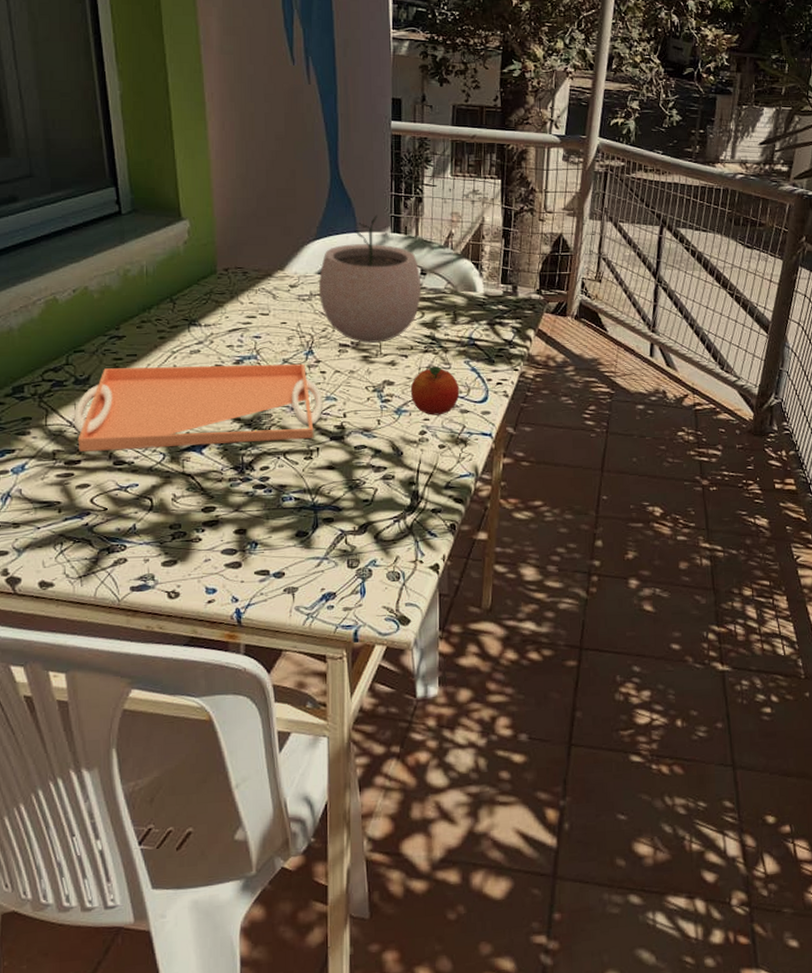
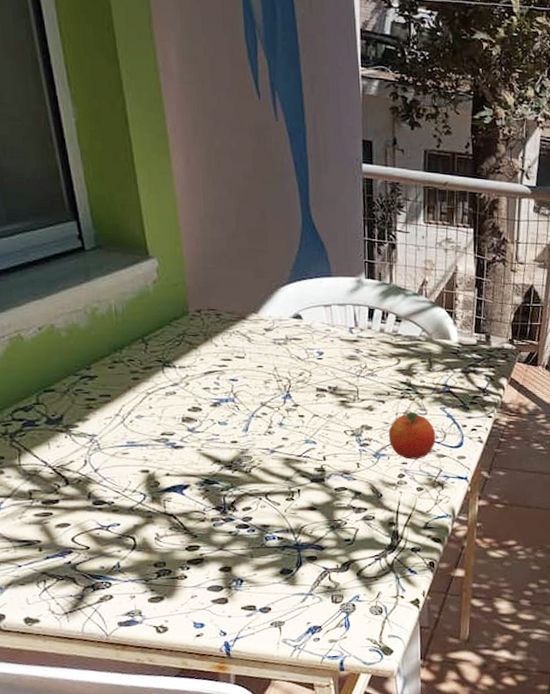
serving tray: present [73,363,323,451] -> none [48,407,303,491]
plant pot: present [318,214,422,343] -> none [293,260,397,388]

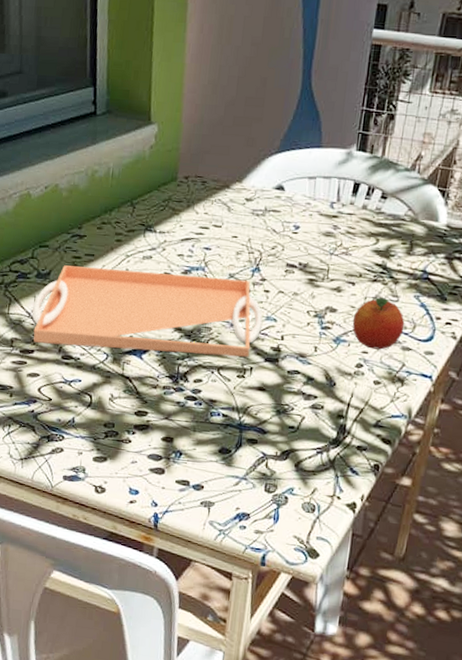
serving tray: none [48,407,303,491] -> present [31,265,263,357]

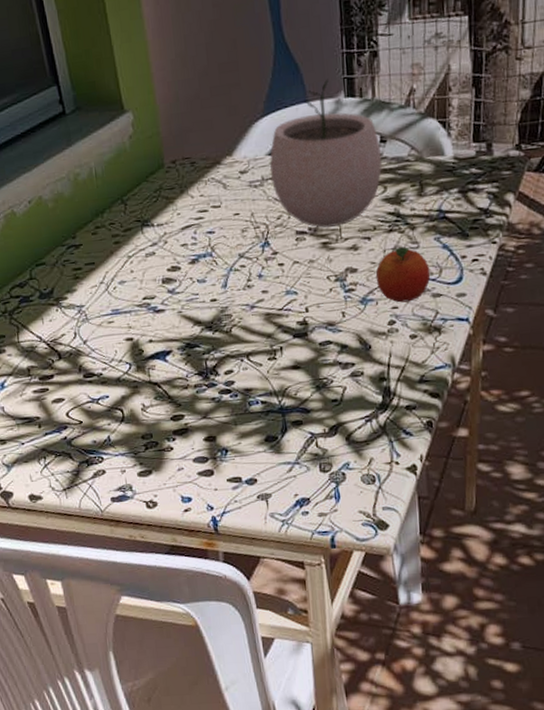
serving tray: present [31,265,263,357] -> none [42,256,284,366]
plant pot: none [272,130,381,267] -> present [269,78,382,228]

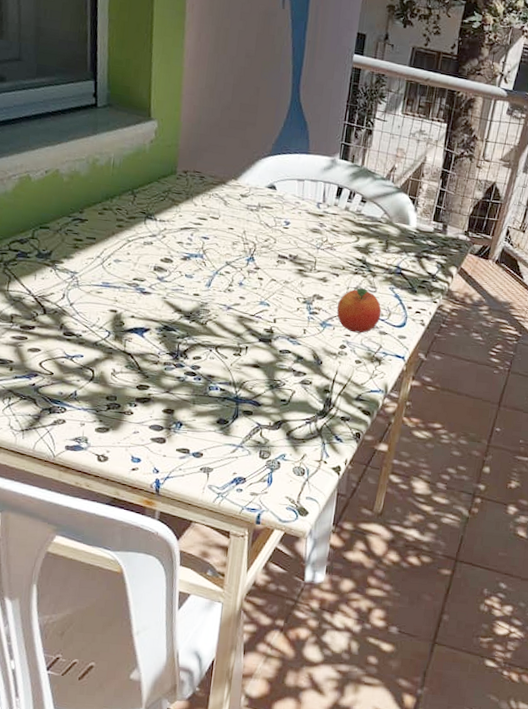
plant pot: present [269,78,382,228] -> none [265,140,361,259]

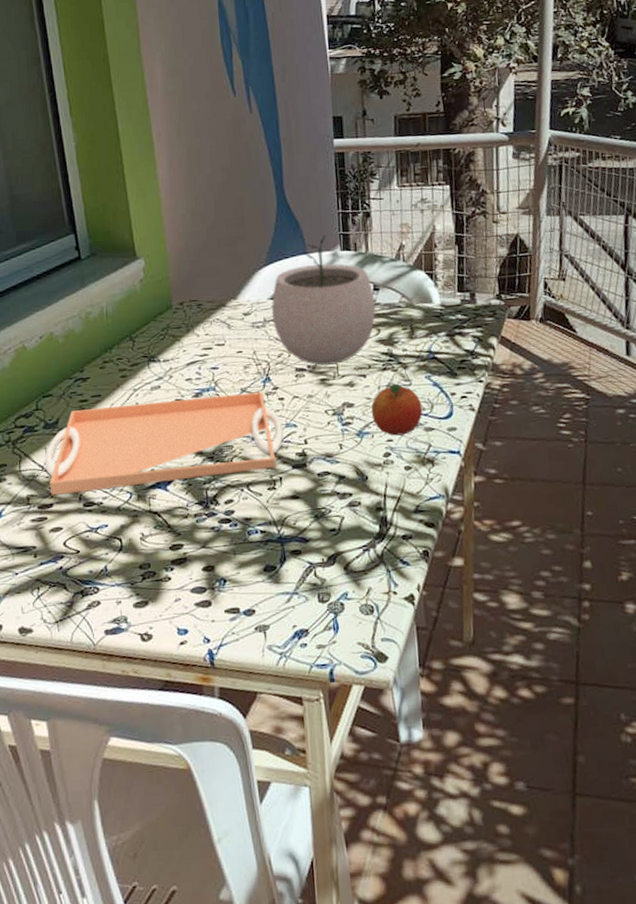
serving tray: none [32,247,257,337] -> present [44,391,284,495]
plant pot: none [265,140,361,259] -> present [271,234,376,366]

